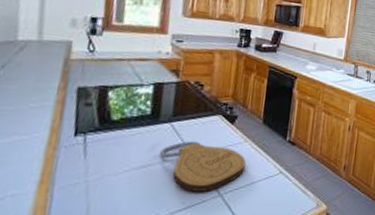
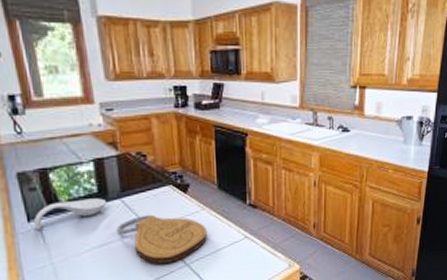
spoon rest: none [79,119,157,145] -> present [33,198,107,230]

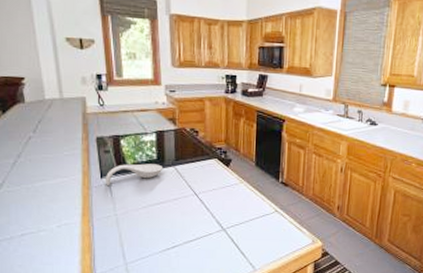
cutting board: present [116,214,207,264] -> none [168,182,243,226]

